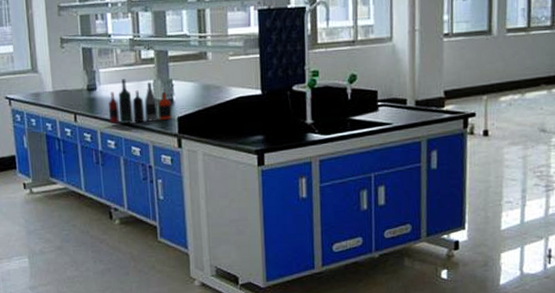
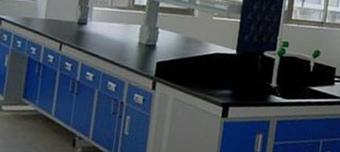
bottle collection: present [108,79,172,124] -> none [93,19,154,63]

